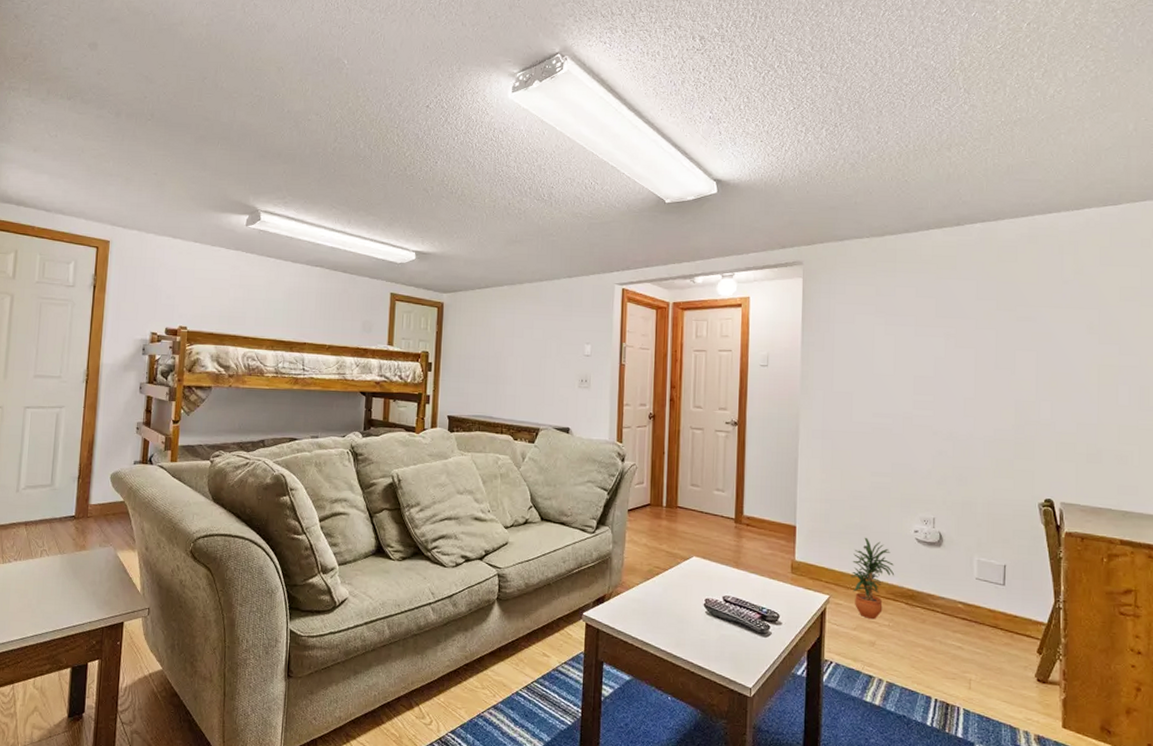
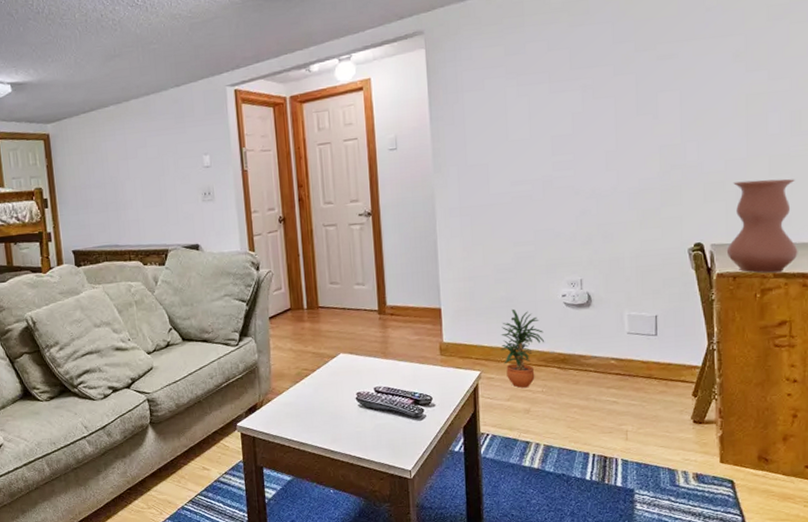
vase: none [1075,445,1144,541] -> present [726,178,798,274]

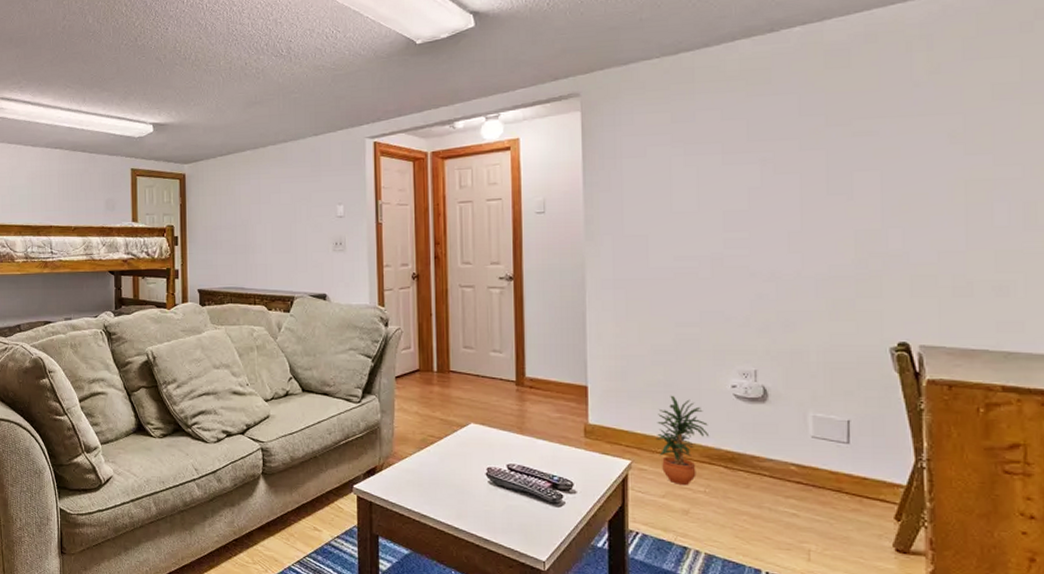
vase: present [726,178,798,274] -> none [939,277,1035,387]

